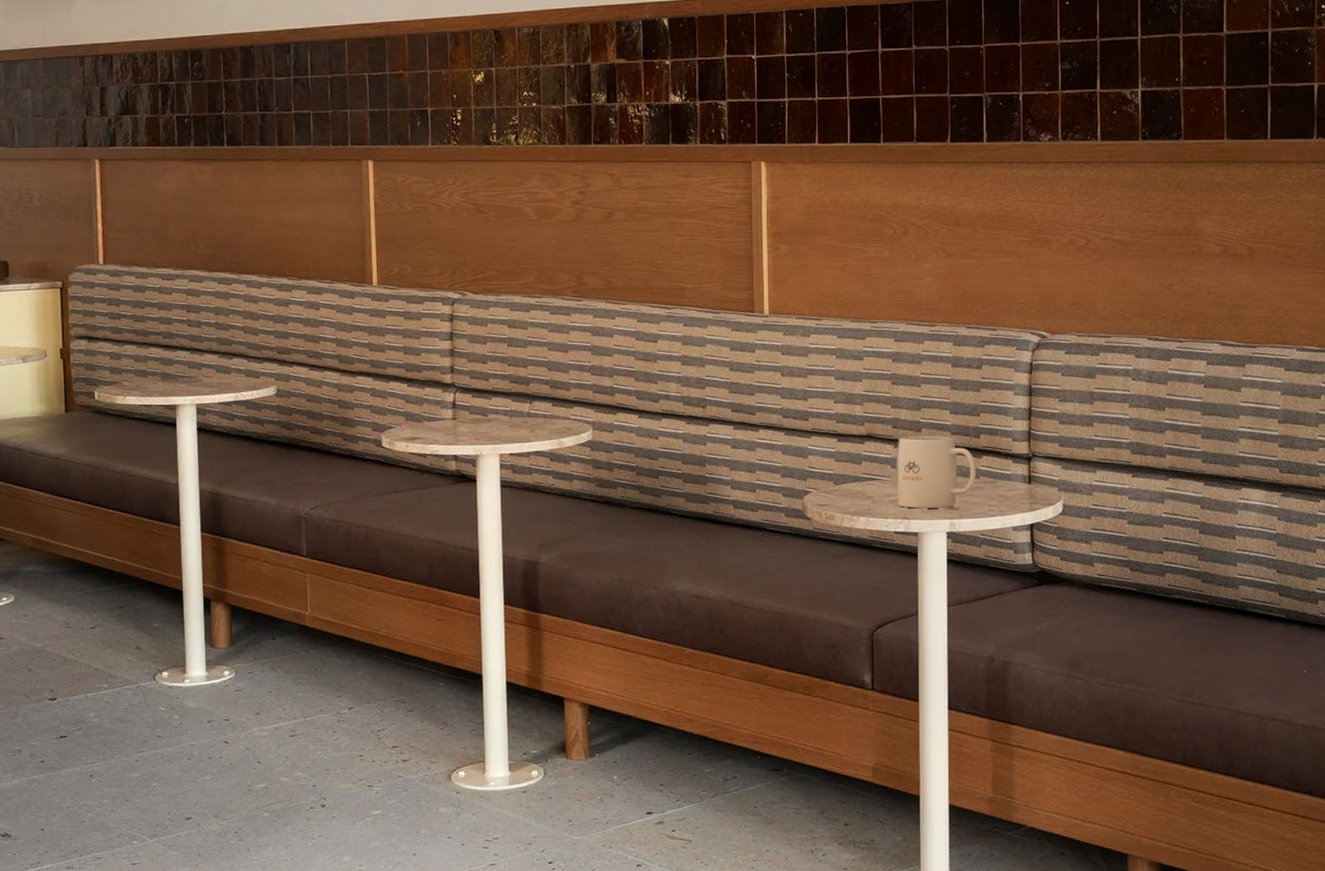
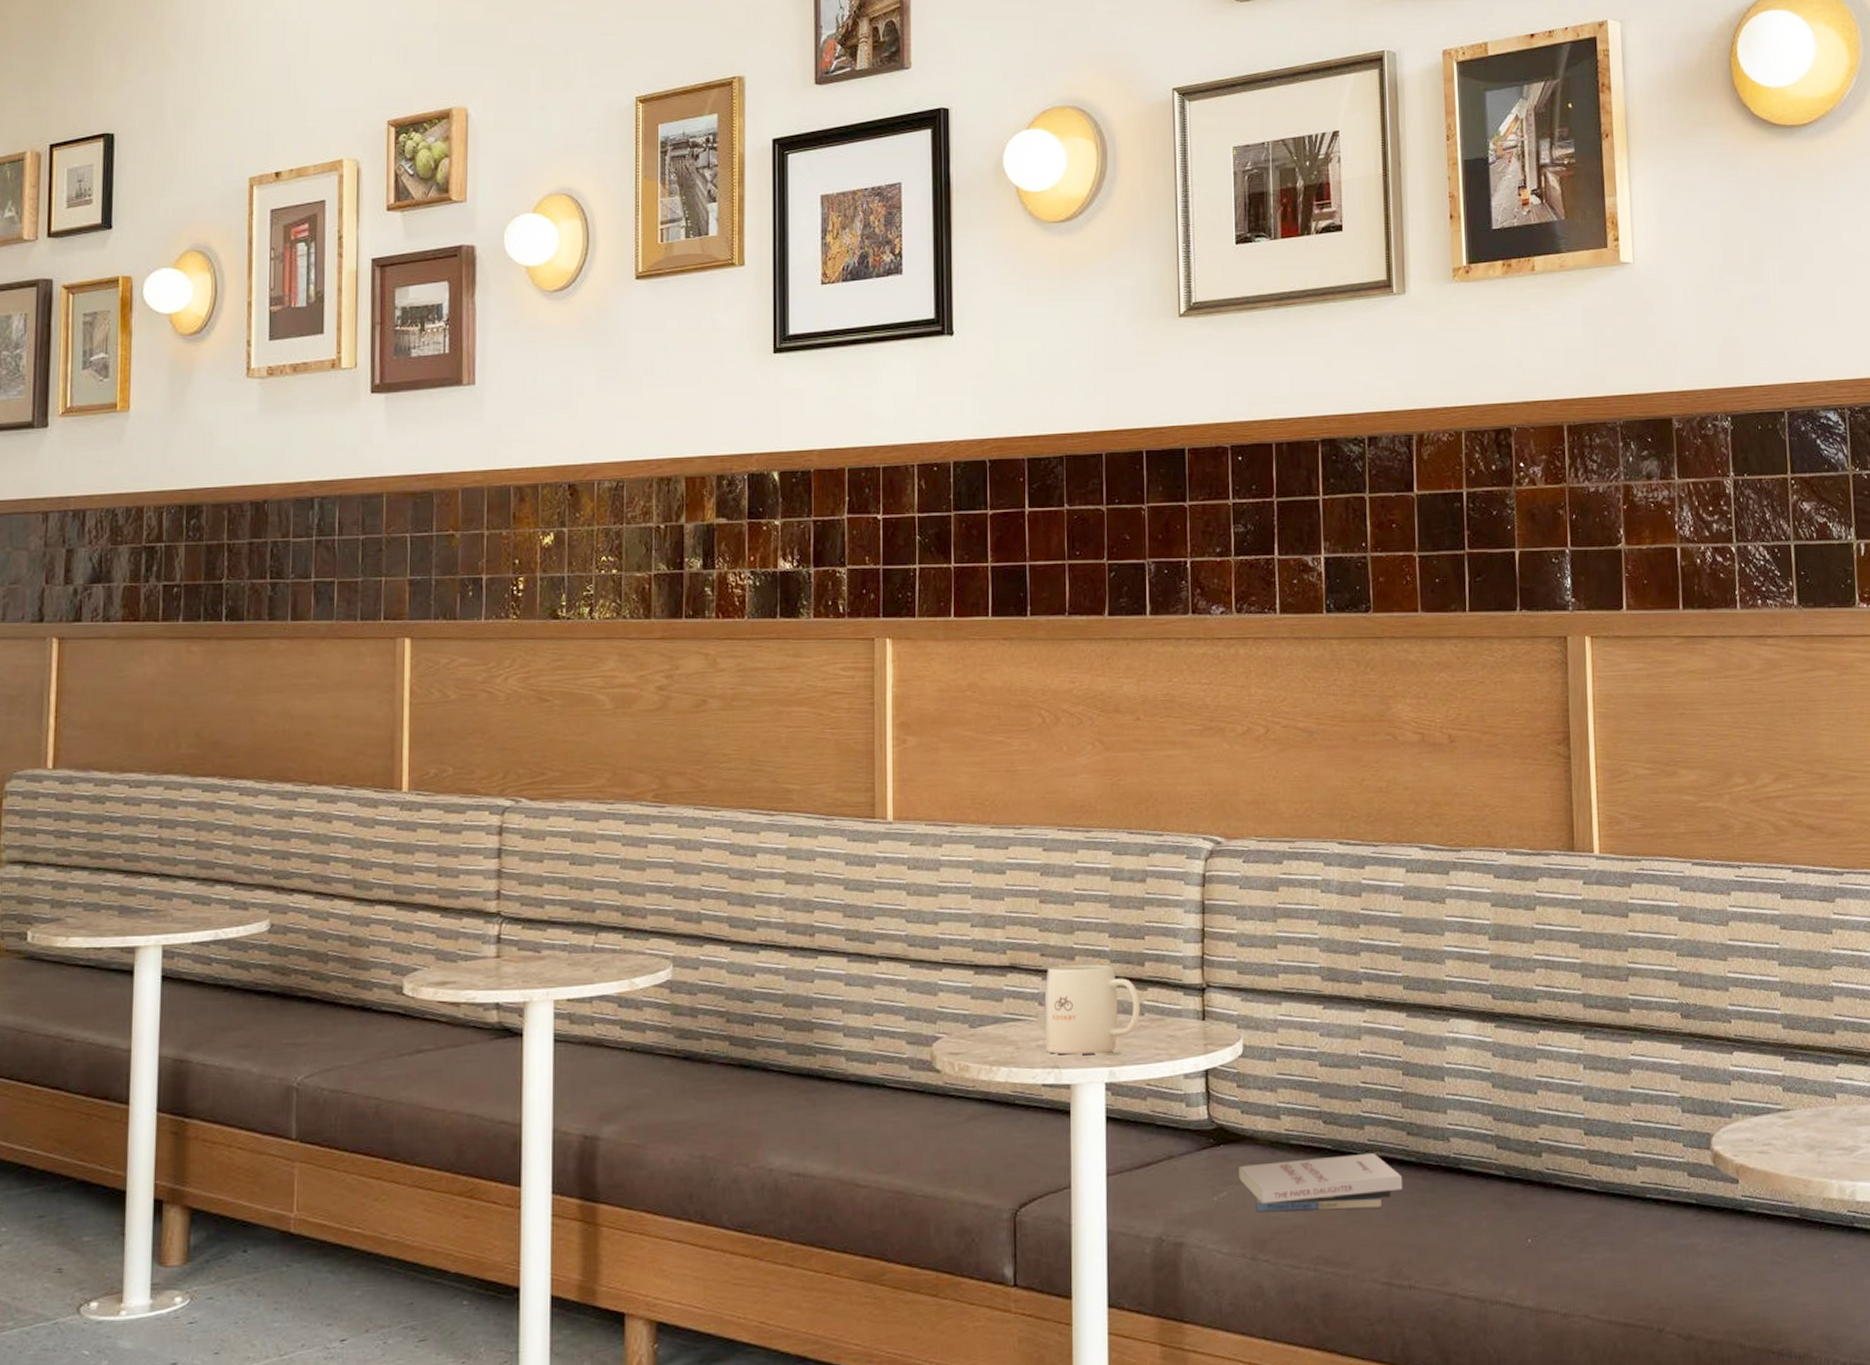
books: none [1058,596,1197,641] -> present [1238,1153,1403,1213]

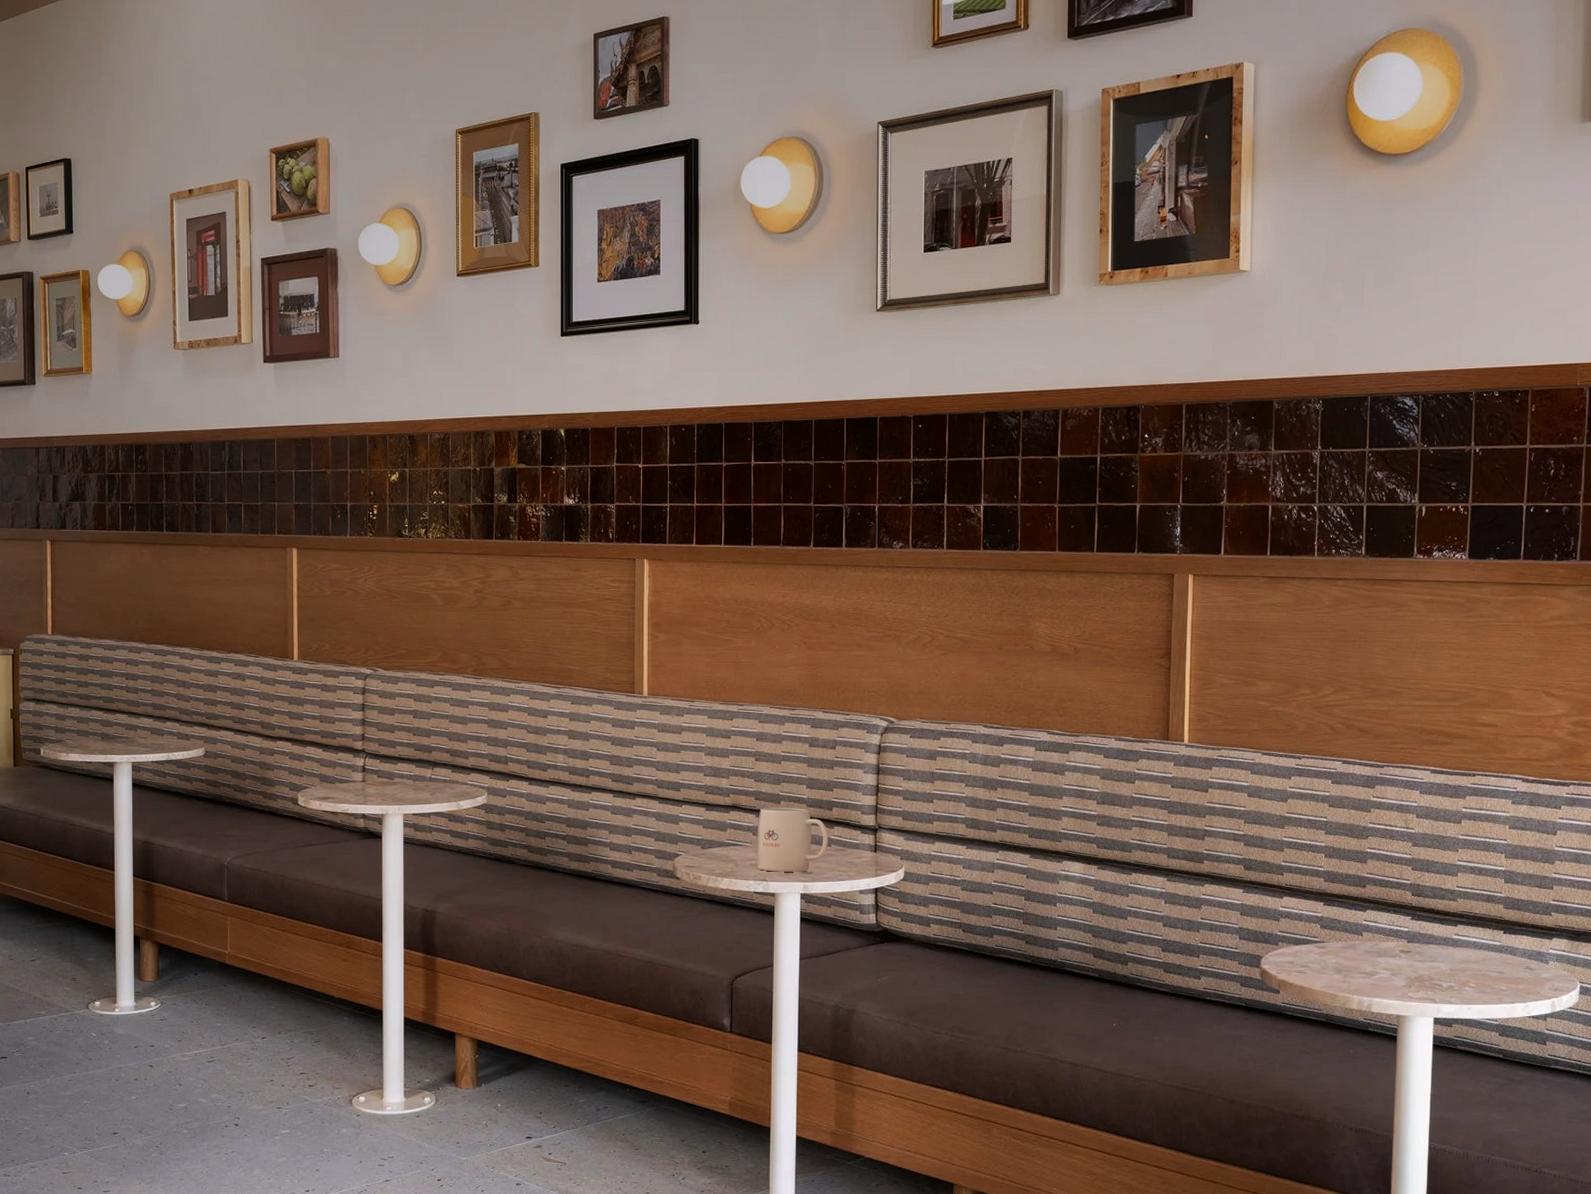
books: present [1238,1153,1403,1213] -> none [897,955,1021,995]

